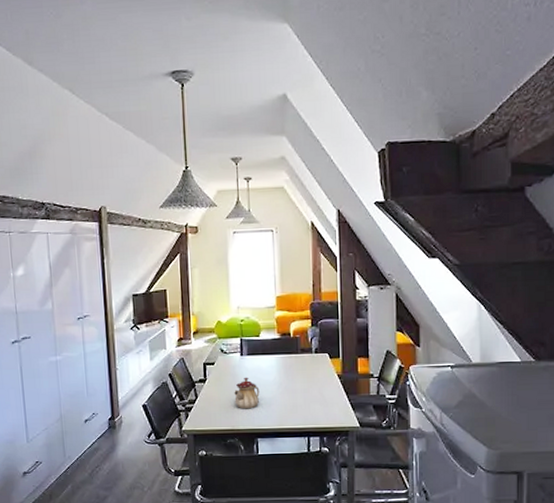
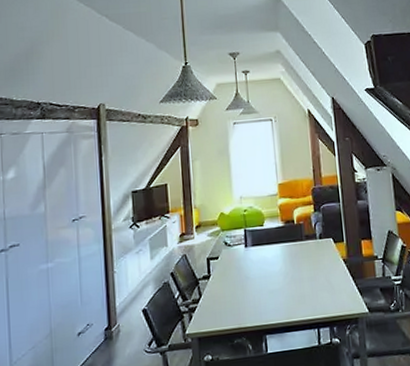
teapot: present [234,377,260,409] -> none [240,269,266,305]

